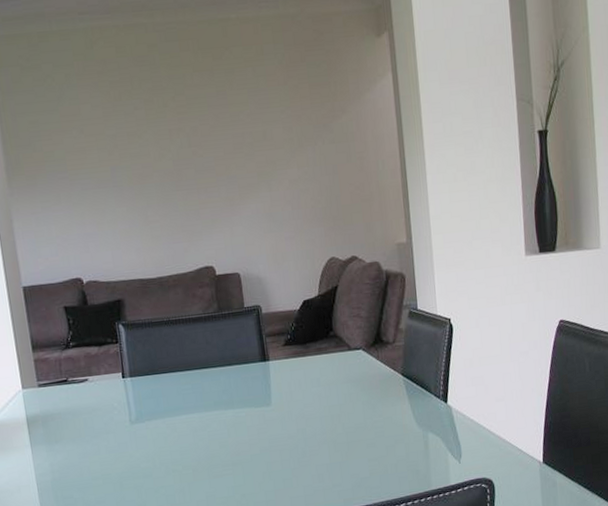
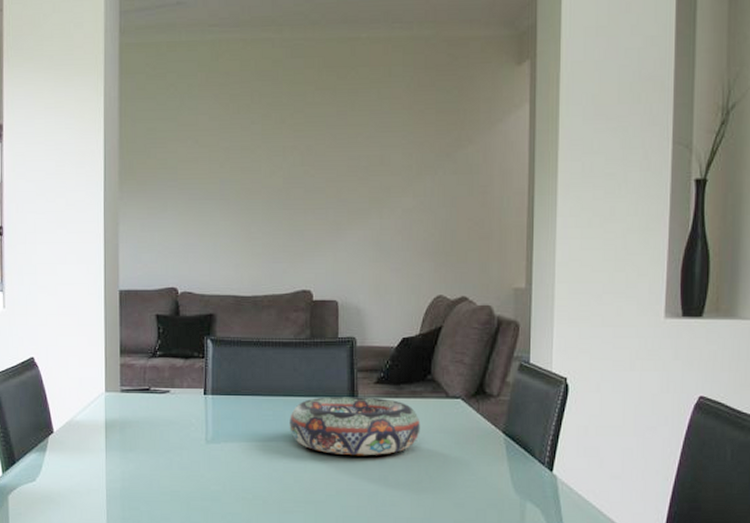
decorative bowl: none [208,358,329,417] -> present [290,397,420,456]

